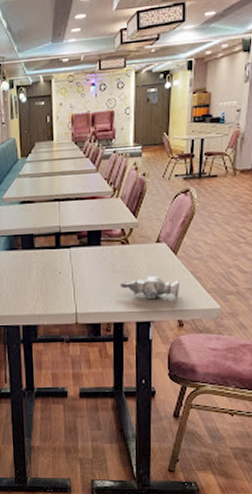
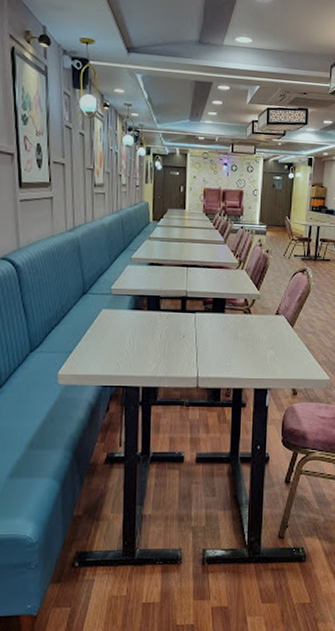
teapot: present [121,276,179,299] -> none [241,345,295,368]

